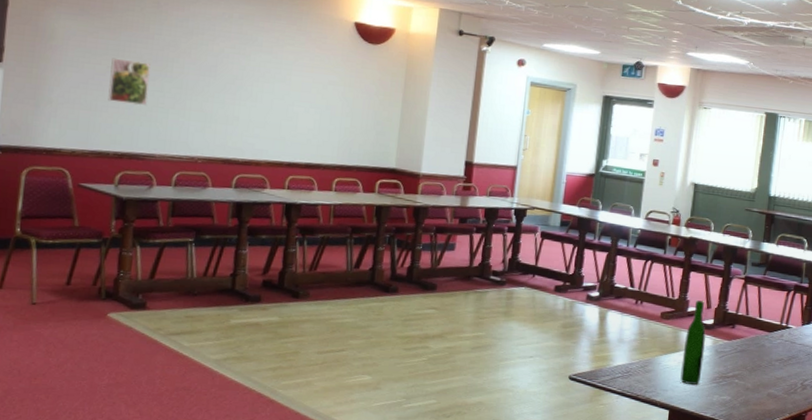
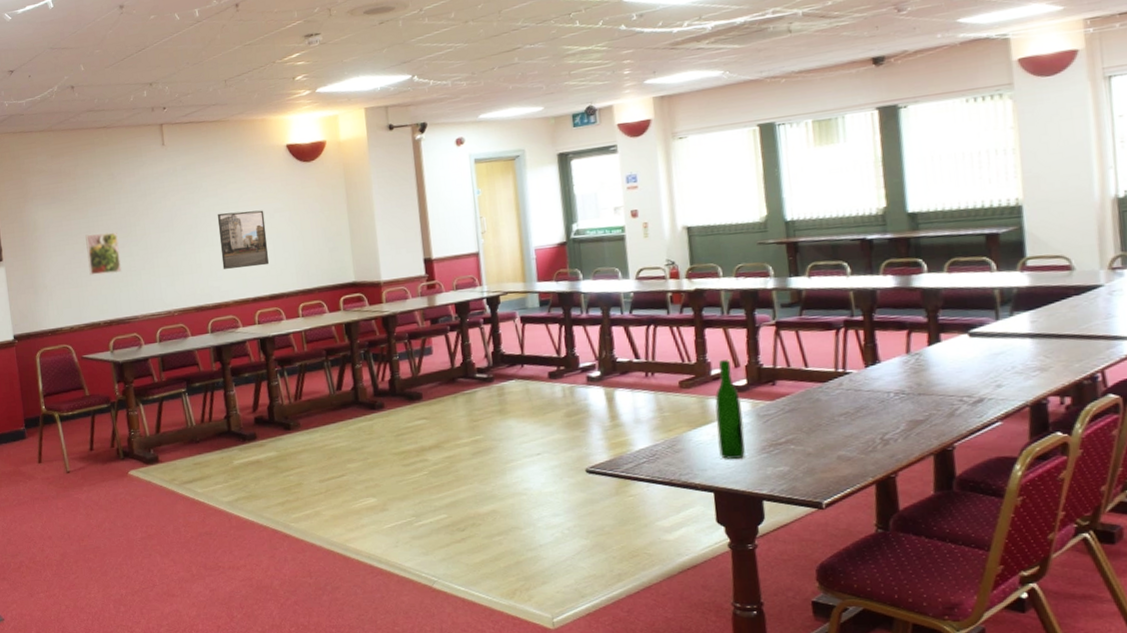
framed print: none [261,71,318,134] -> present [217,210,270,269]

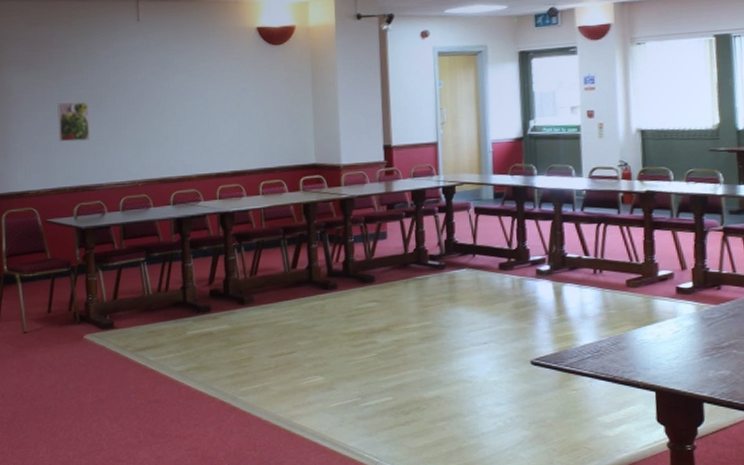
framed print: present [217,210,270,269] -> none [185,89,234,144]
wine bottle: present [714,360,746,459] -> none [660,262,689,359]

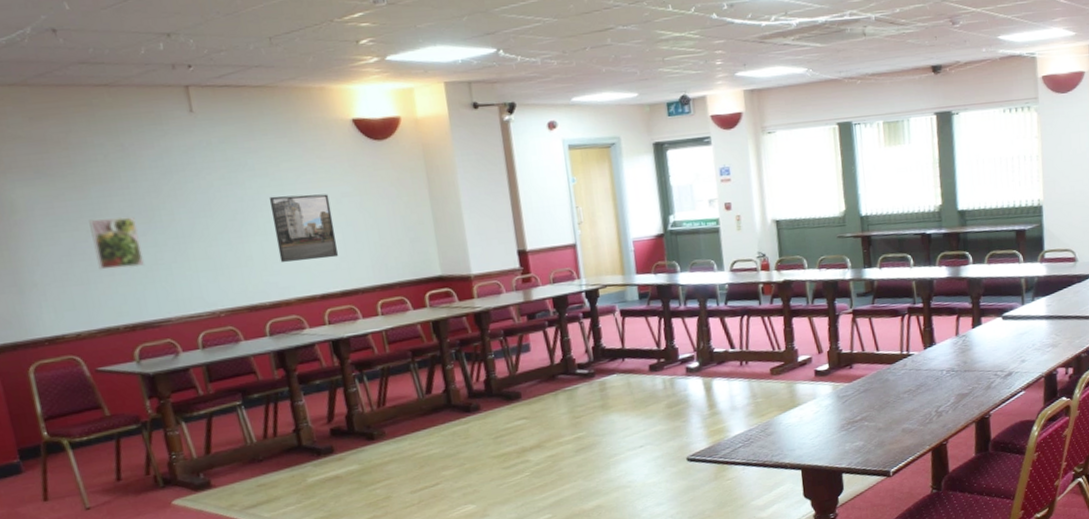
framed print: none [185,89,234,144] -> present [268,194,339,262]

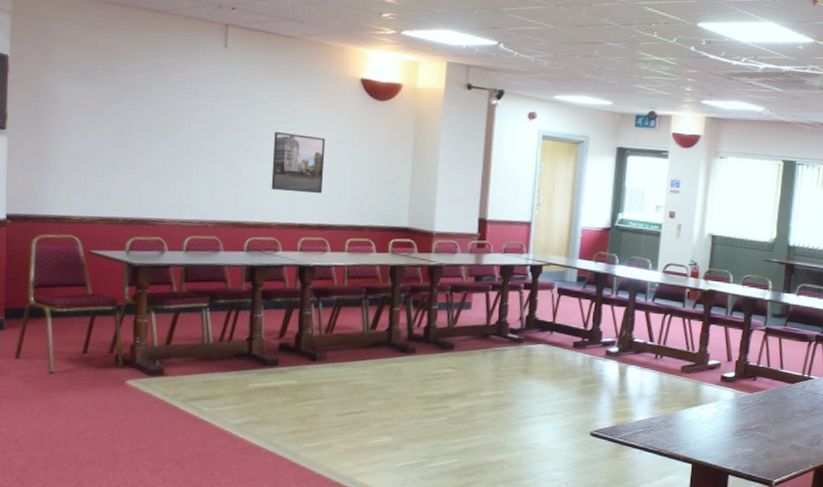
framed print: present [89,216,145,270] -> none [114,121,155,170]

